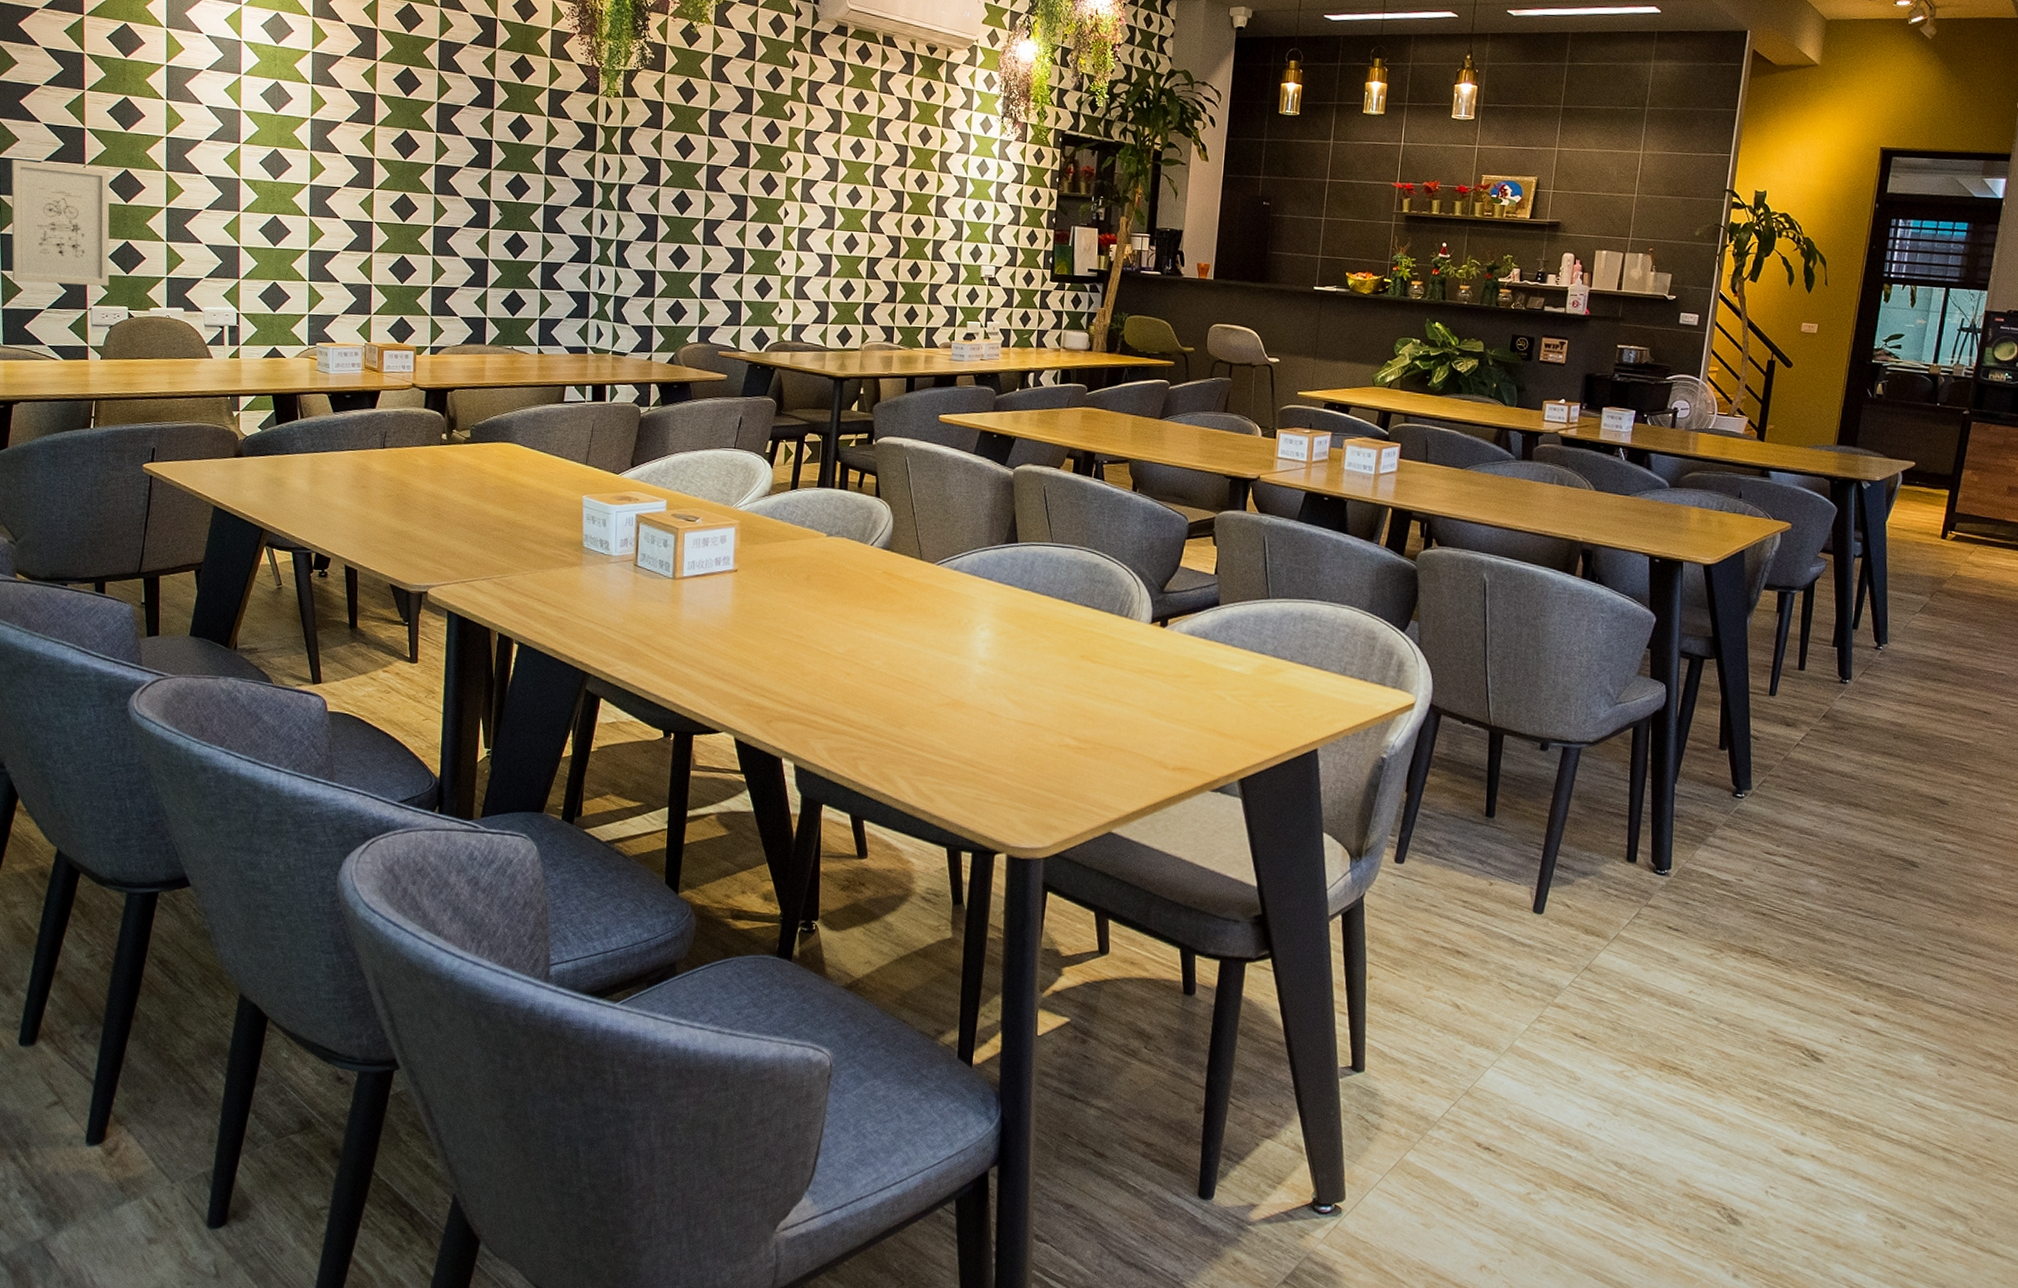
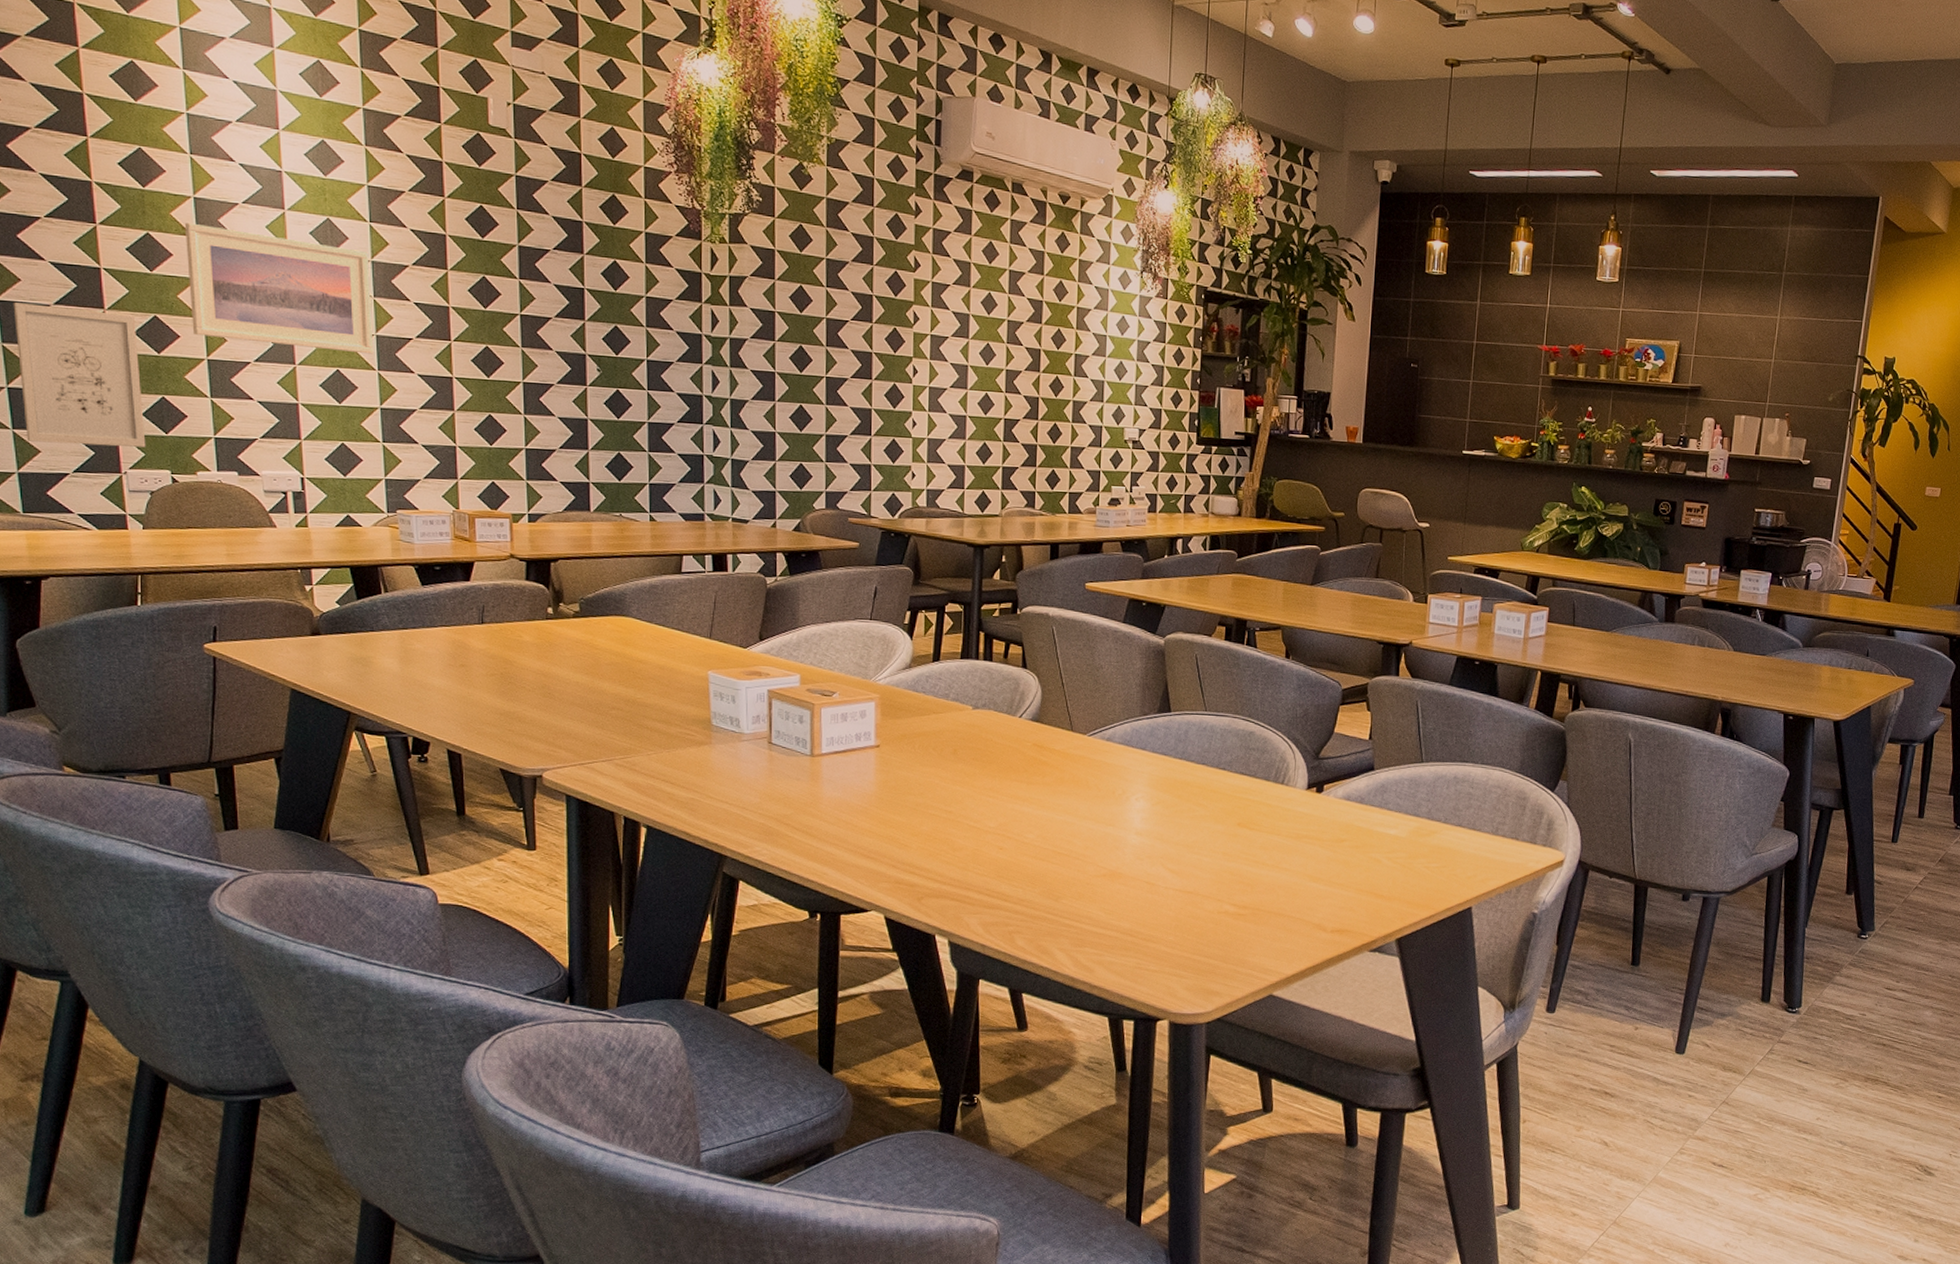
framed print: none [156,87,309,202] -> present [184,222,374,354]

